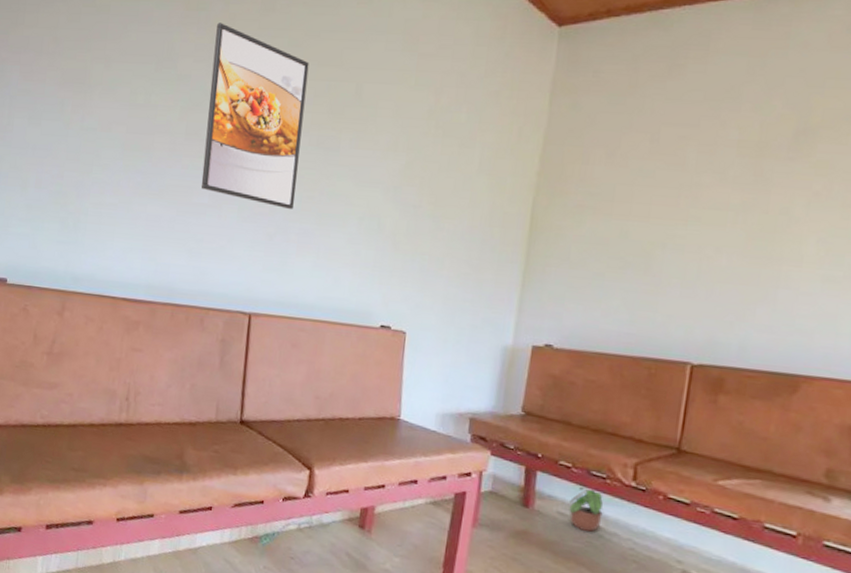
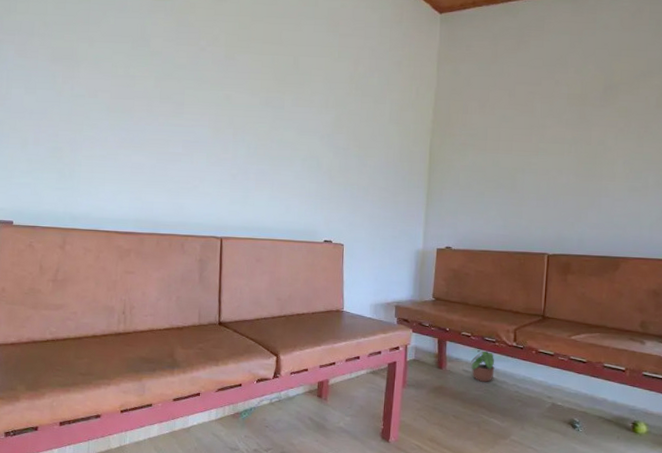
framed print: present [201,23,309,209] -> none [175,10,256,154]

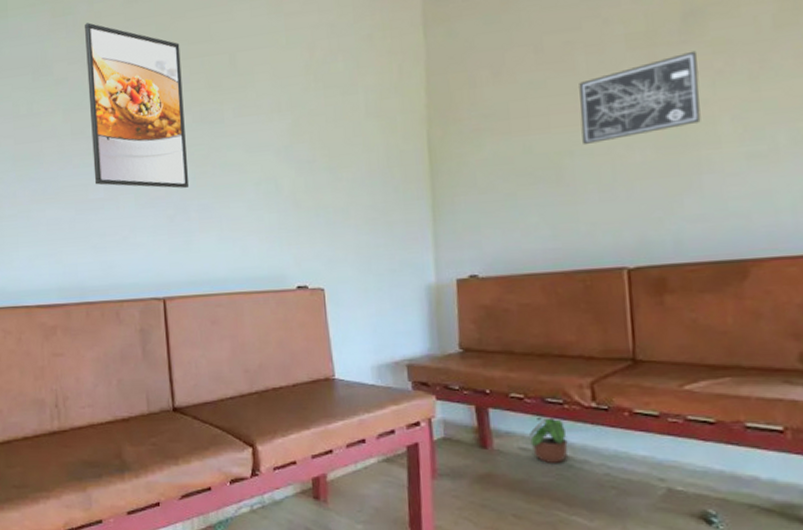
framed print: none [175,10,256,154] -> present [84,22,190,189]
wall art: none [531,113,610,166] -> present [579,50,701,145]

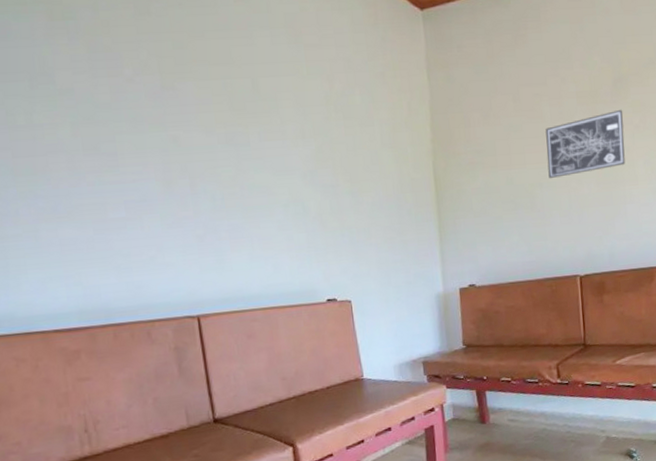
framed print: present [84,22,190,189] -> none [89,31,218,209]
potted plant: present [528,415,568,465] -> none [515,392,542,430]

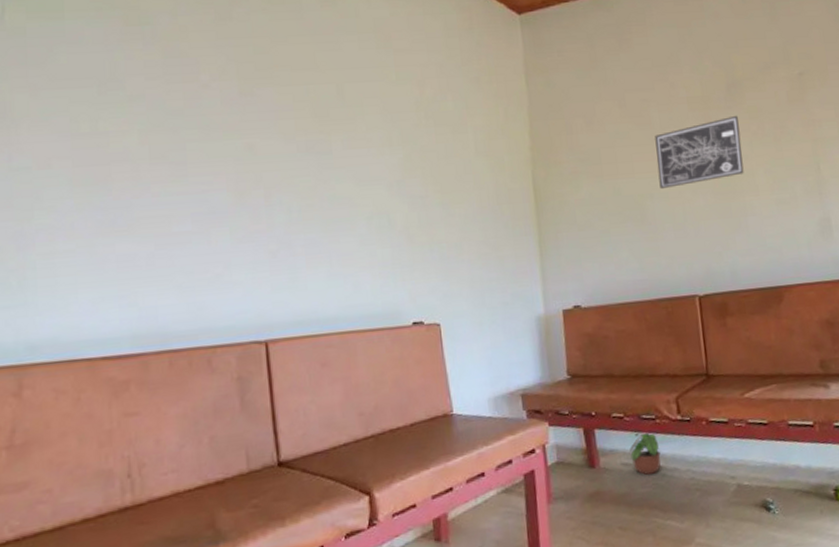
potted plant: none [515,392,542,430] -> present [629,431,661,476]

